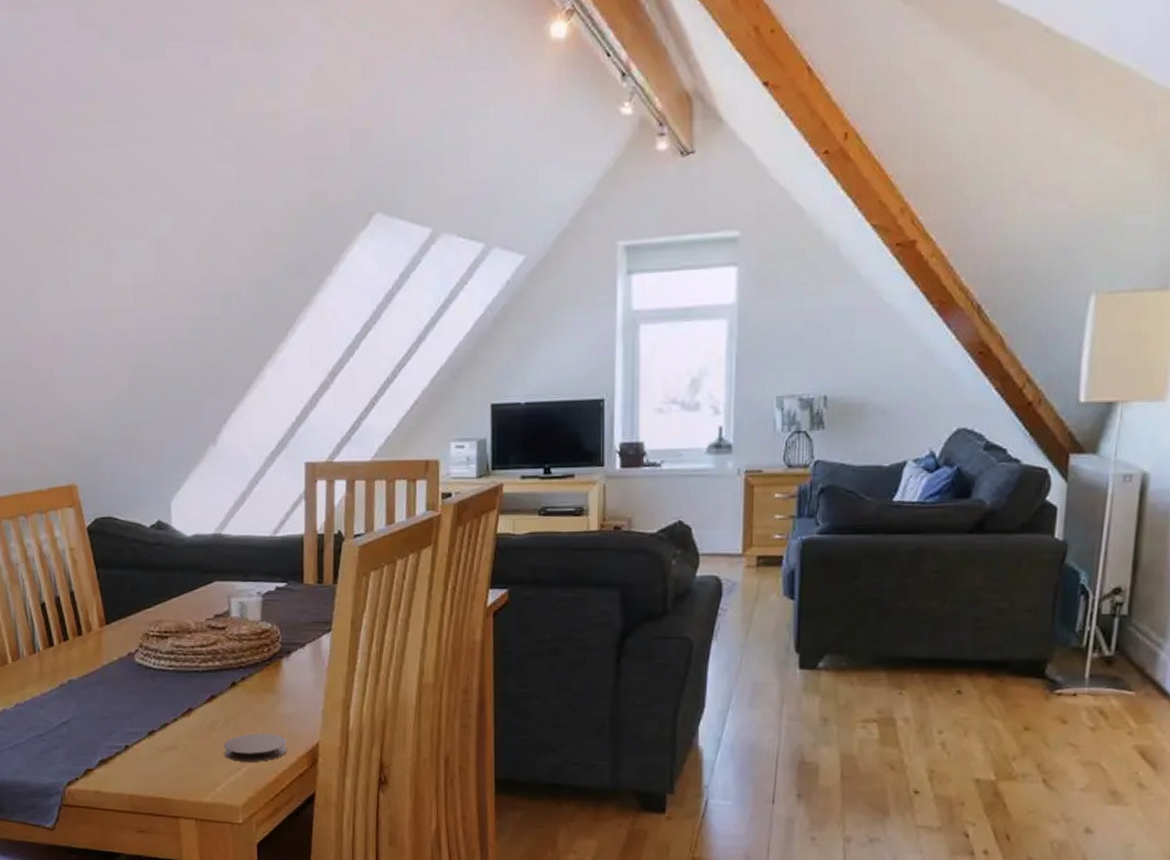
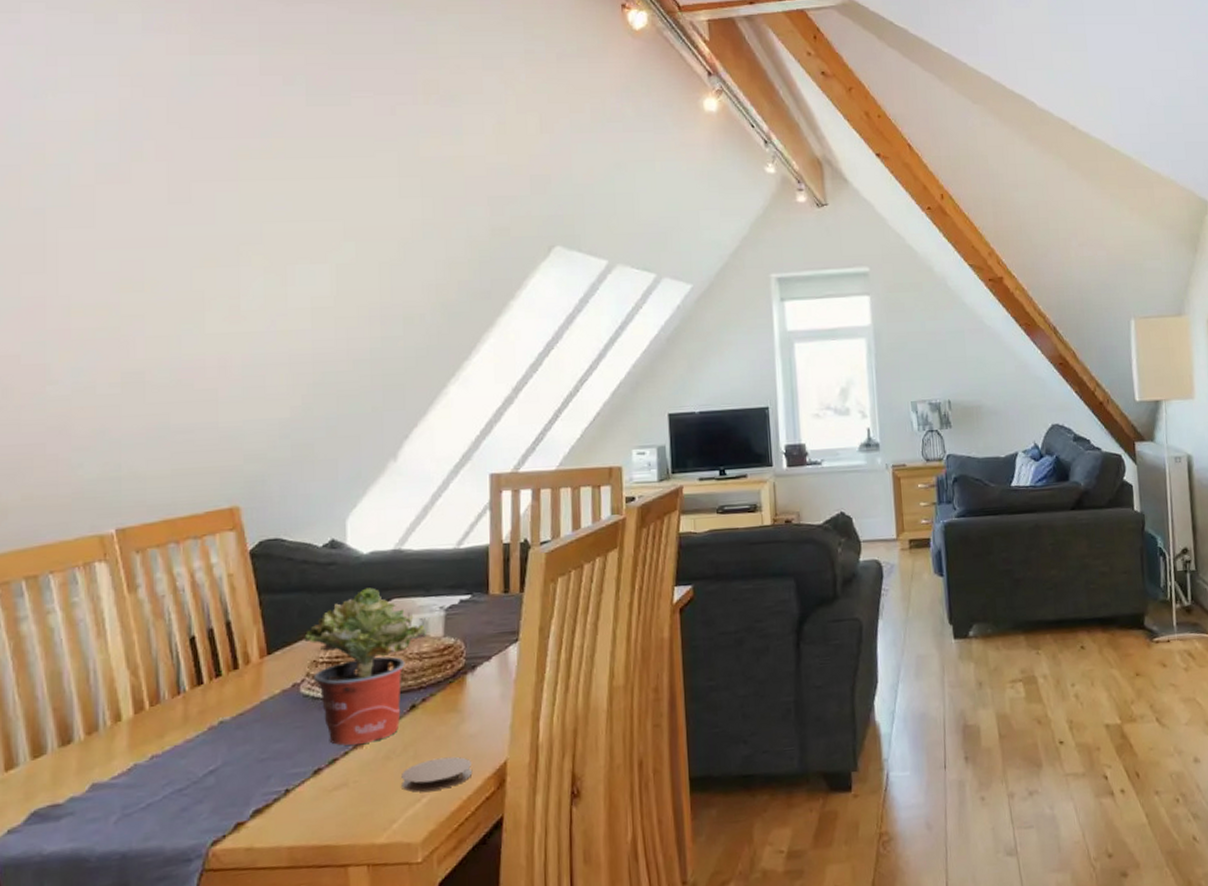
potted plant: none [136,569,246,713] -> present [304,588,427,746]

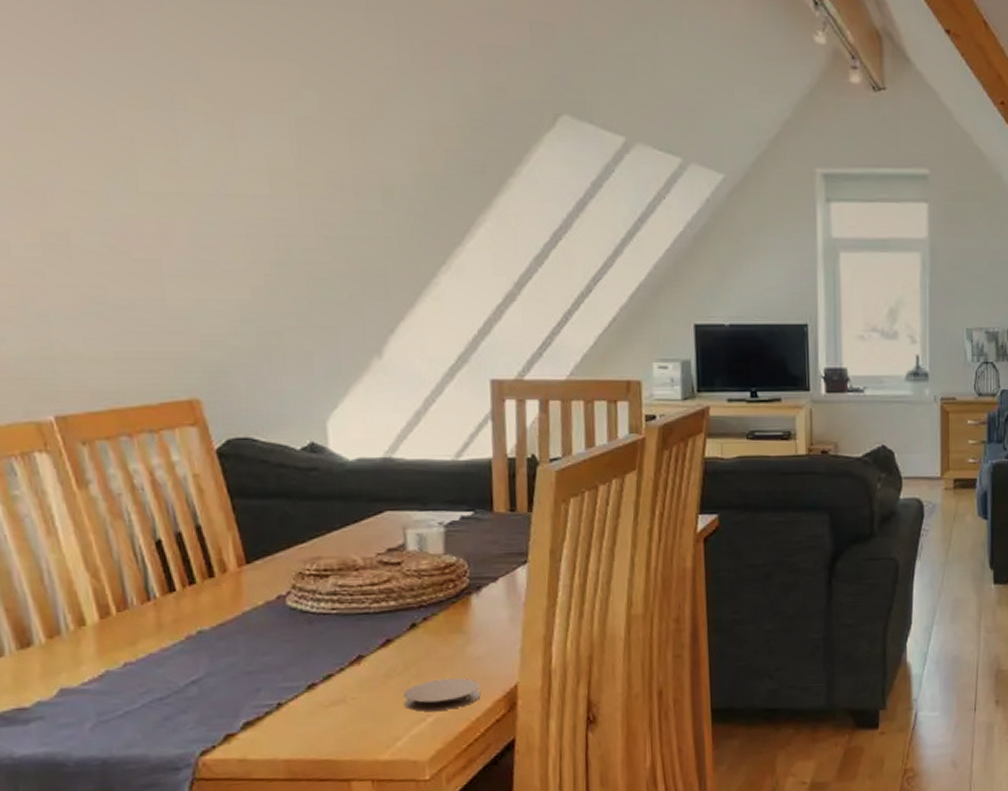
potted plant: present [304,588,427,746] -> none [286,498,426,662]

